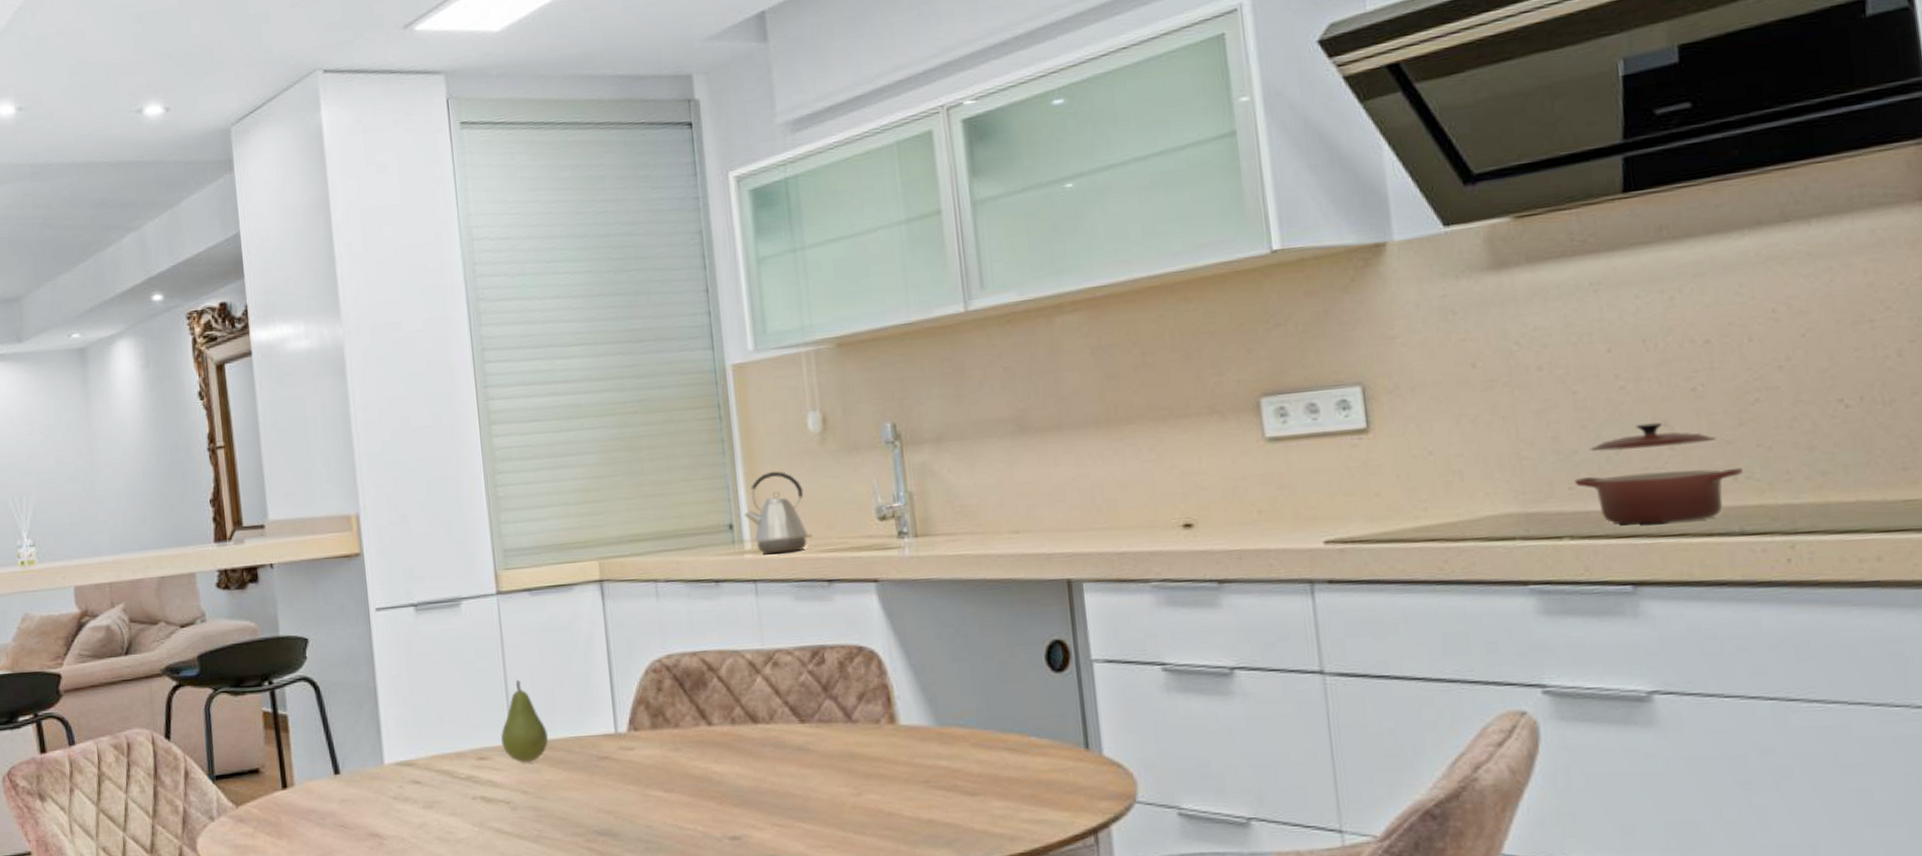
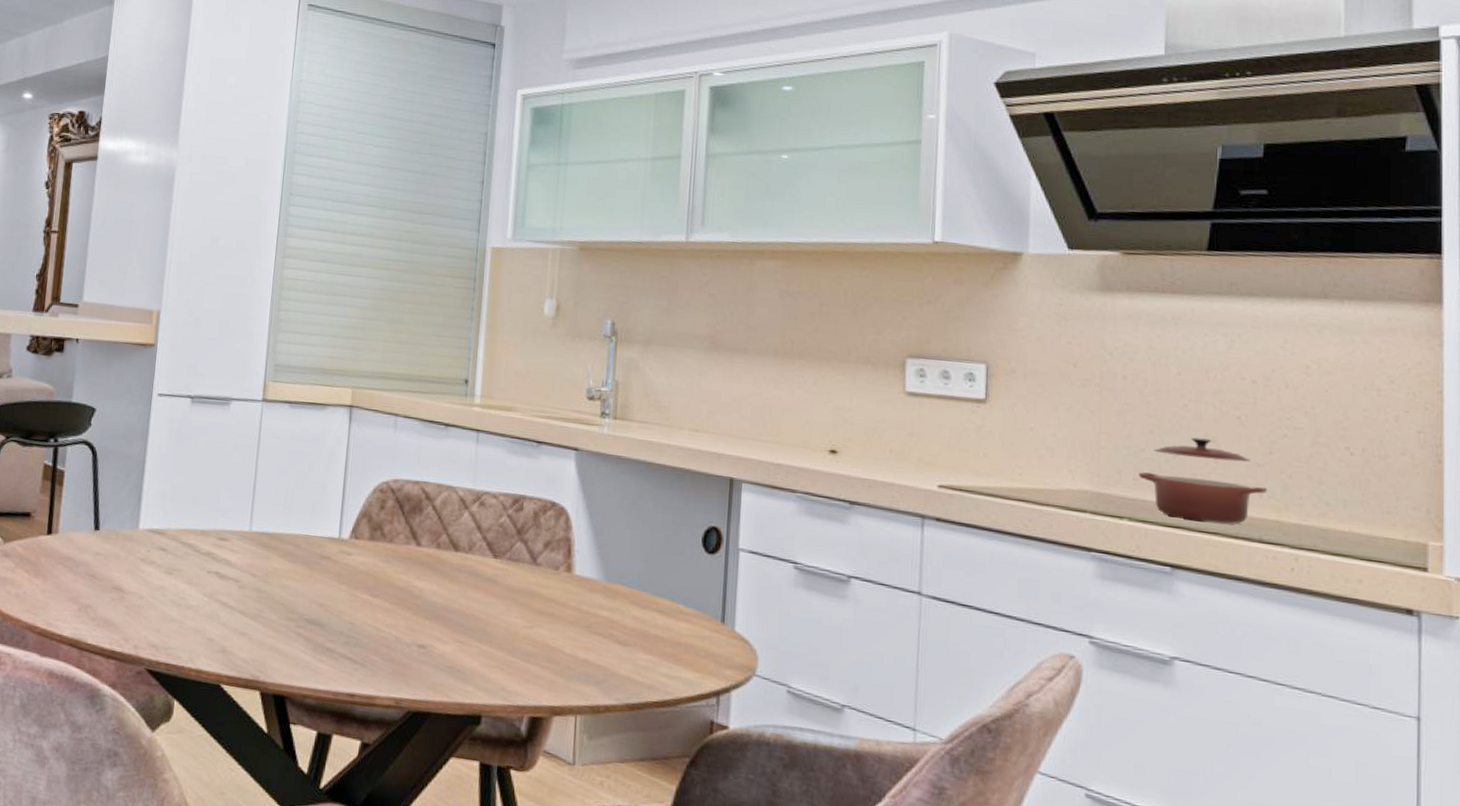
fruit: present [501,679,548,764] -> none [242,477,282,550]
kettle: present [743,471,813,555] -> none [478,341,532,413]

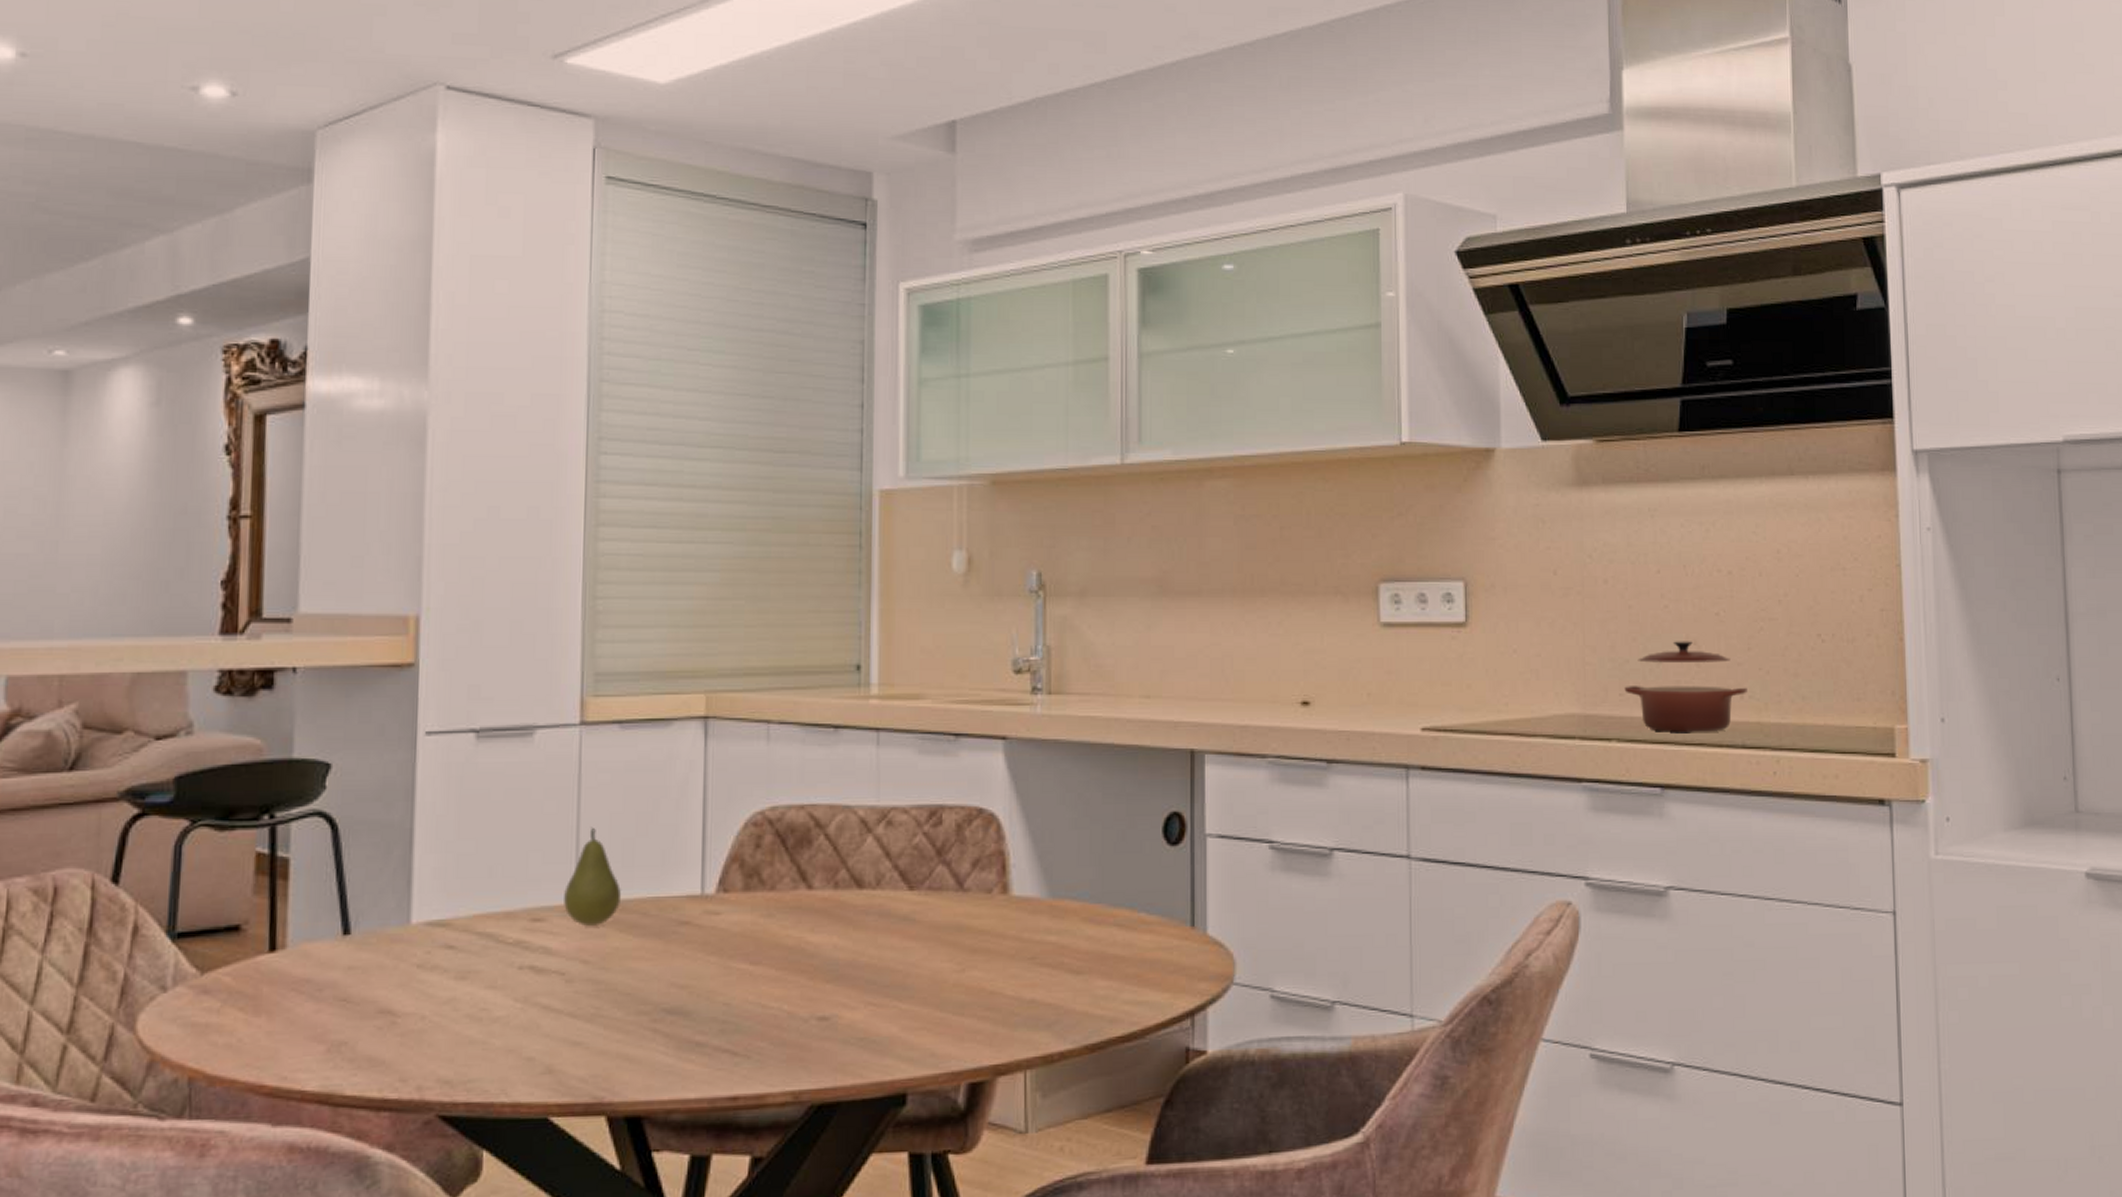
fruit: none [242,477,282,550] -> present [564,827,621,927]

